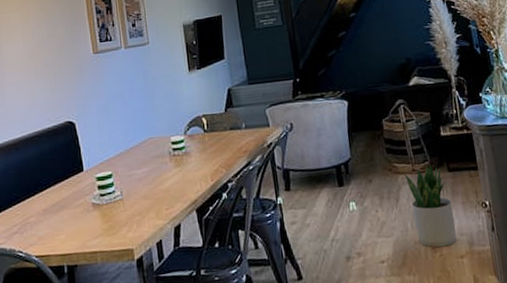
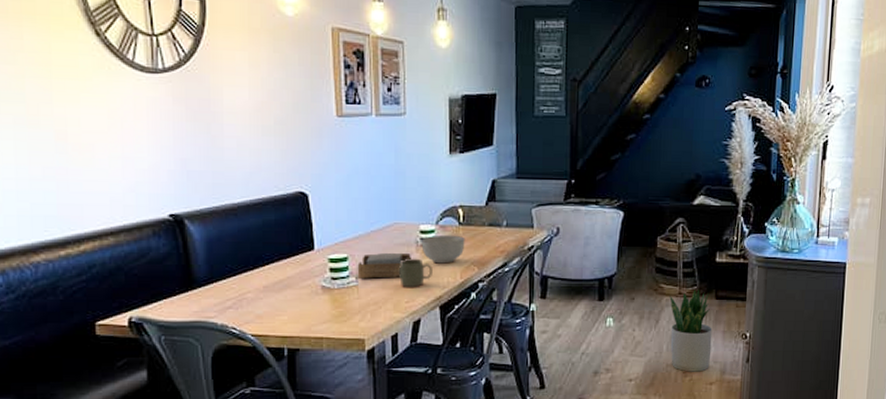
napkin holder: none [121,163,166,192] -> present [357,252,411,279]
mug: none [157,167,186,196] -> present [399,258,432,287]
bowl: none [173,141,212,170] -> present [421,234,465,264]

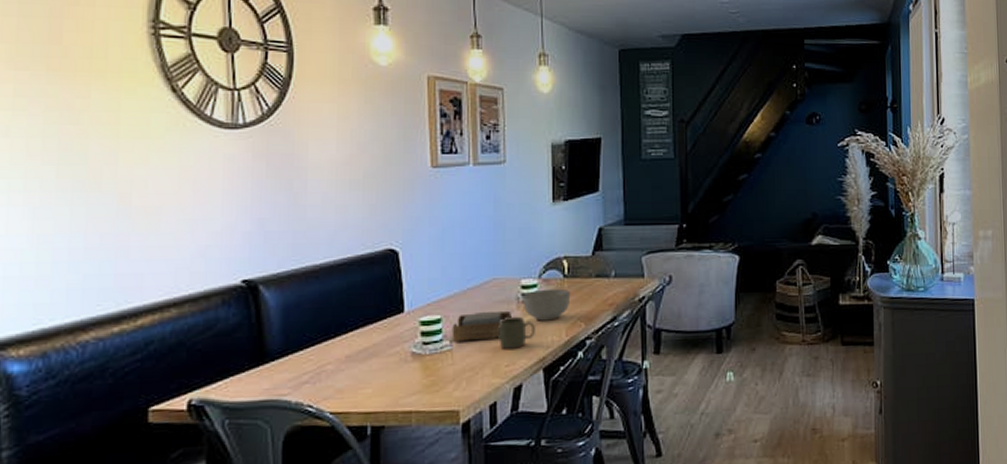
planter: present [669,289,713,372] -> none [793,336,841,428]

